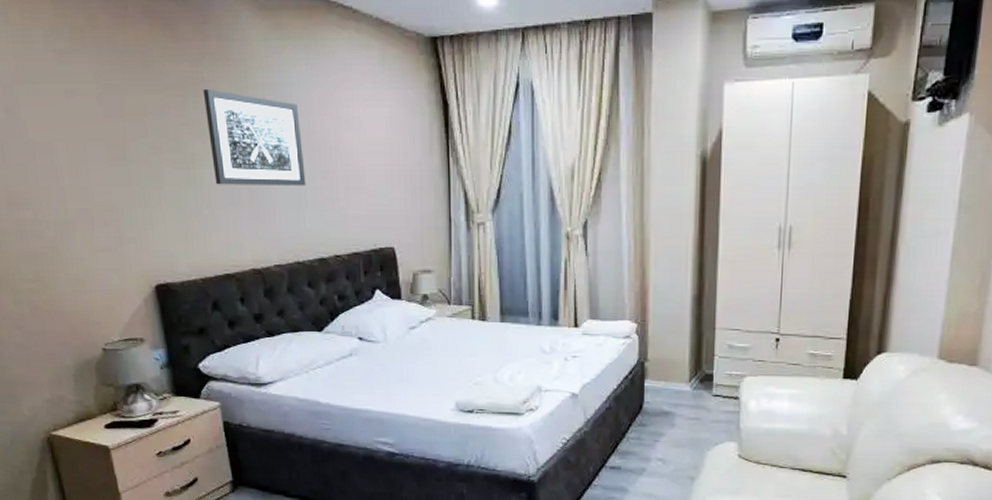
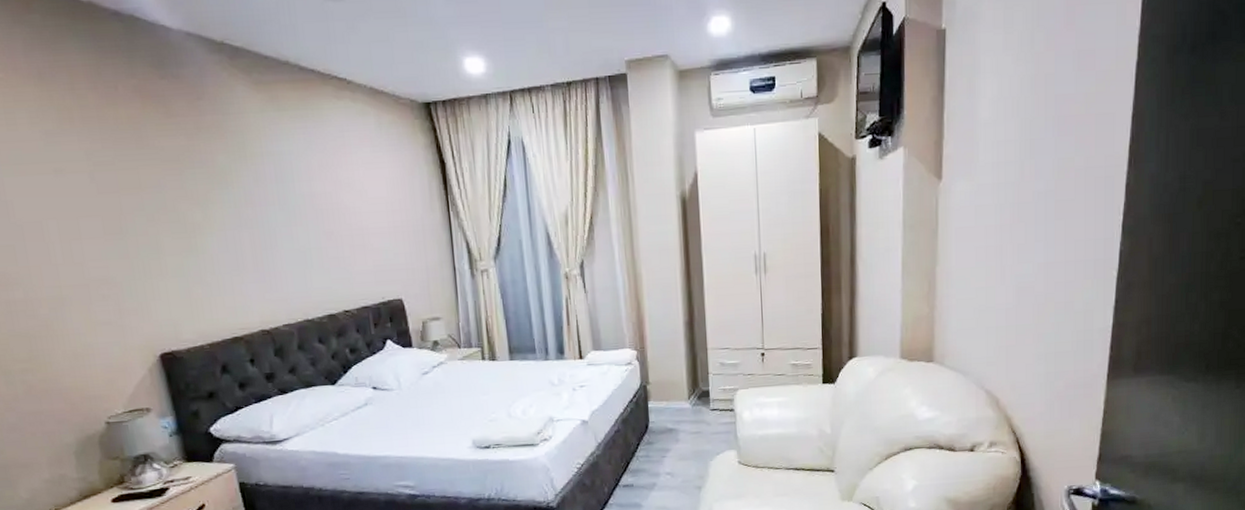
wall art: present [202,88,306,186] -> none [200,160,311,252]

